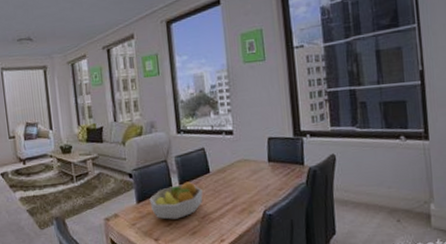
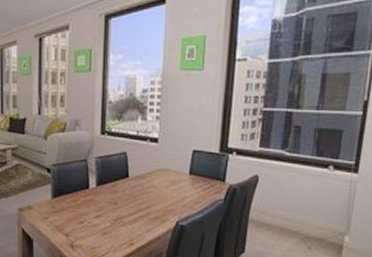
fruit bowl: present [149,181,203,220] -> none [65,183,119,218]

